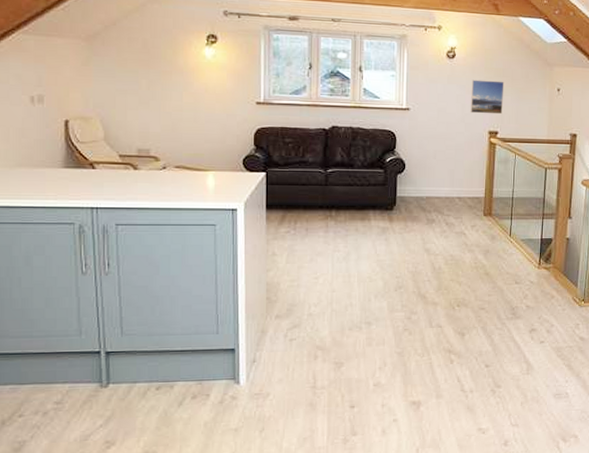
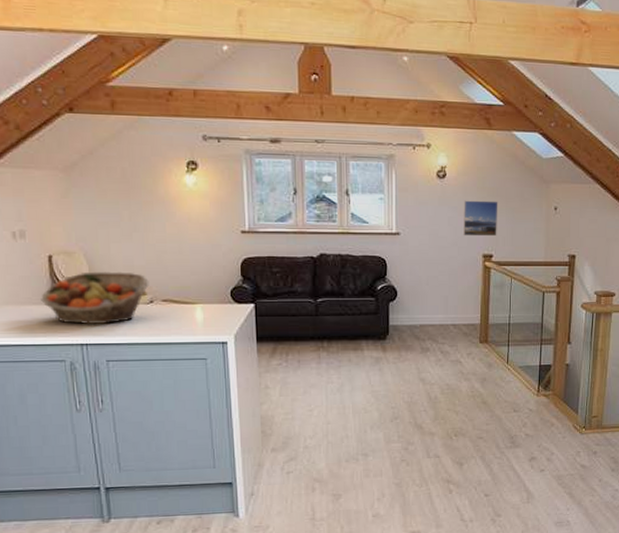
fruit basket: none [54,137,163,189] -> present [41,272,149,325]

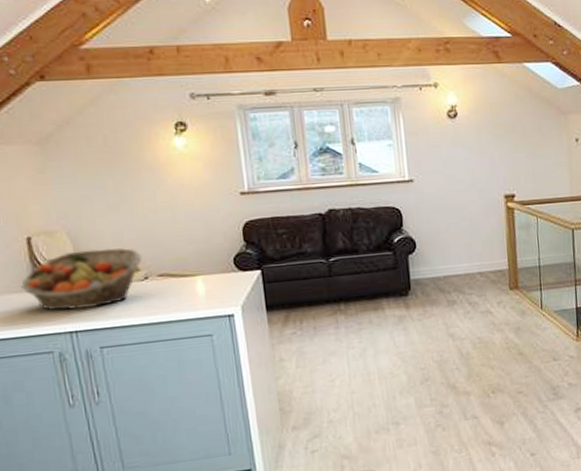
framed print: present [462,200,498,237] -> none [479,137,518,178]

